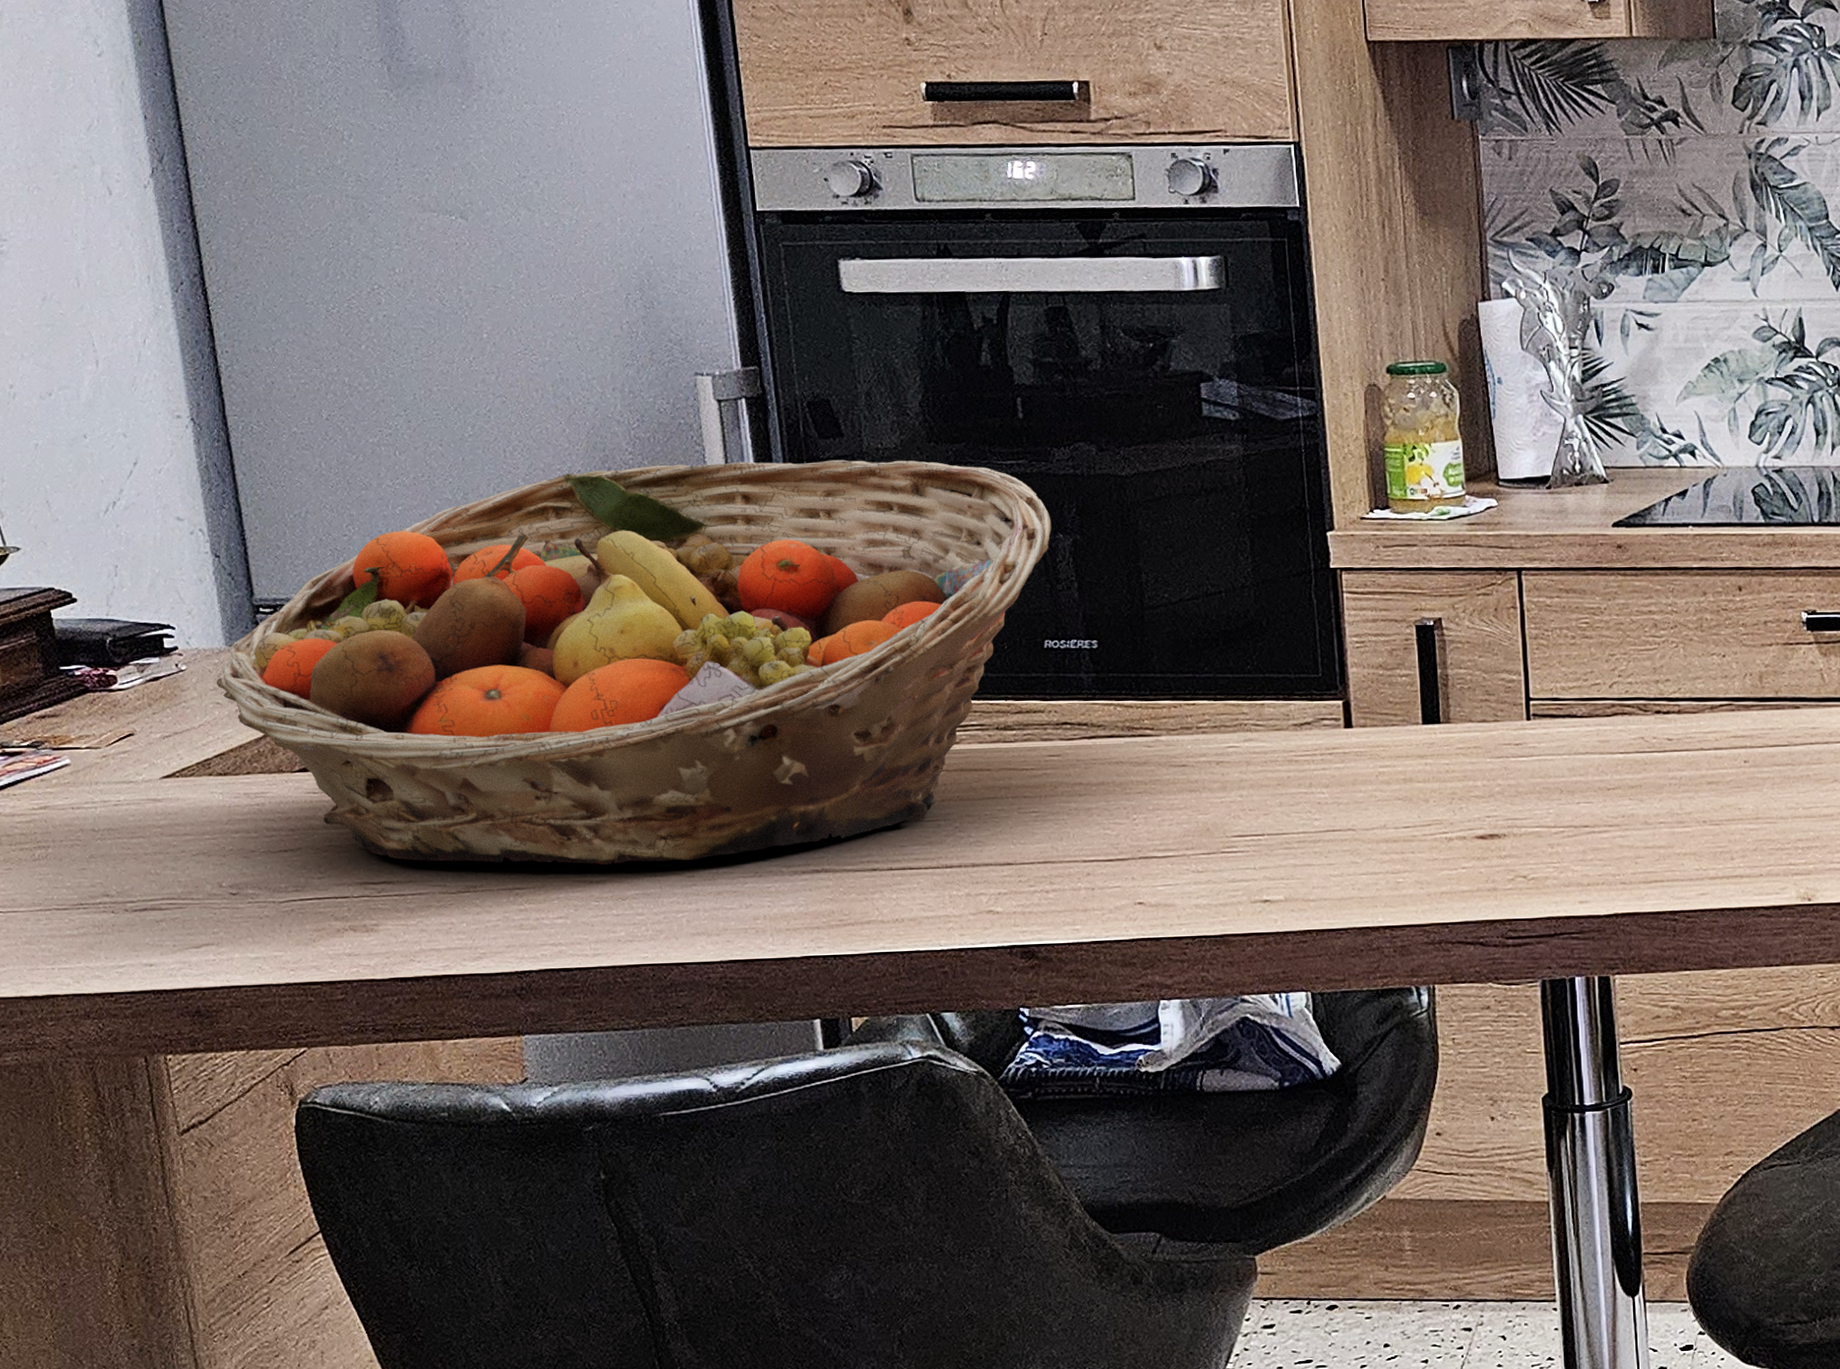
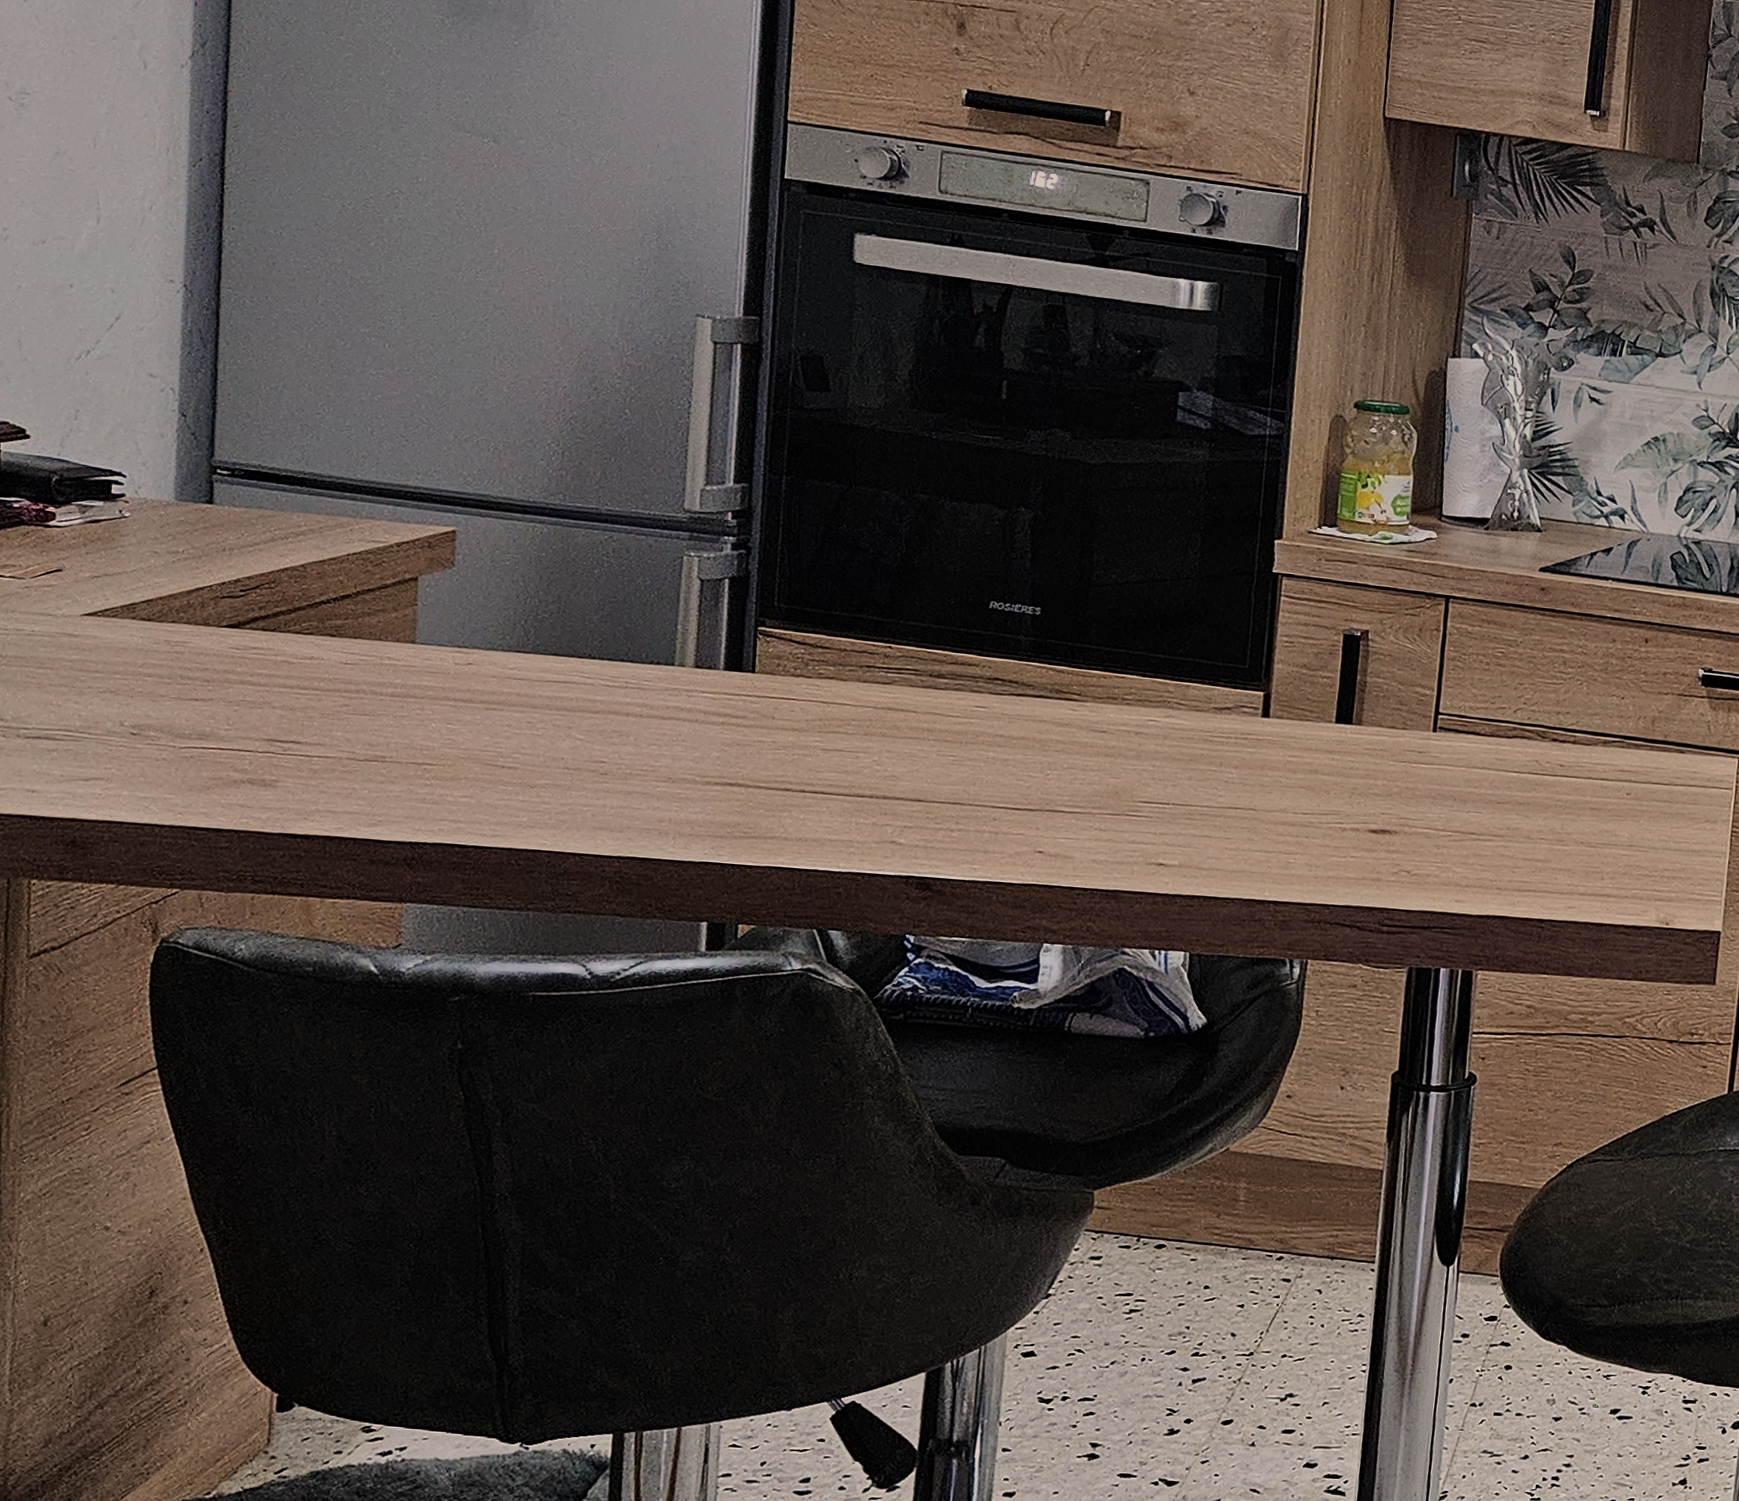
fruit basket: present [216,459,1052,865] -> none [157,387,1017,760]

